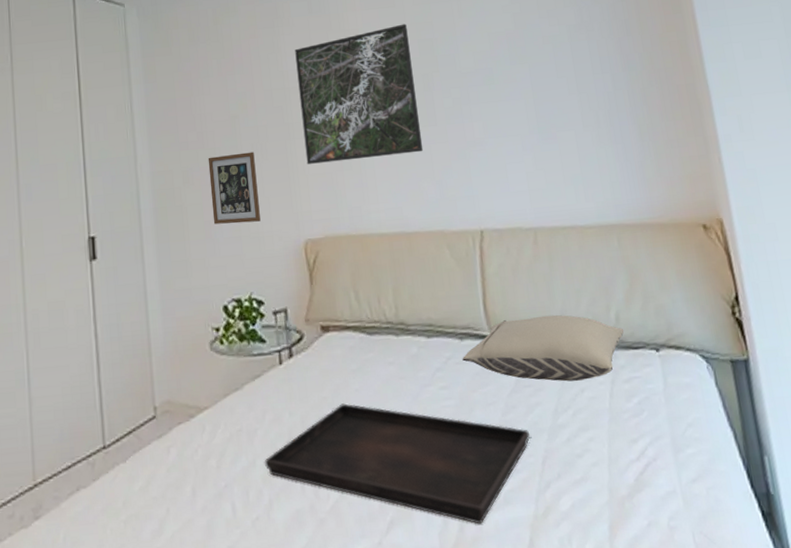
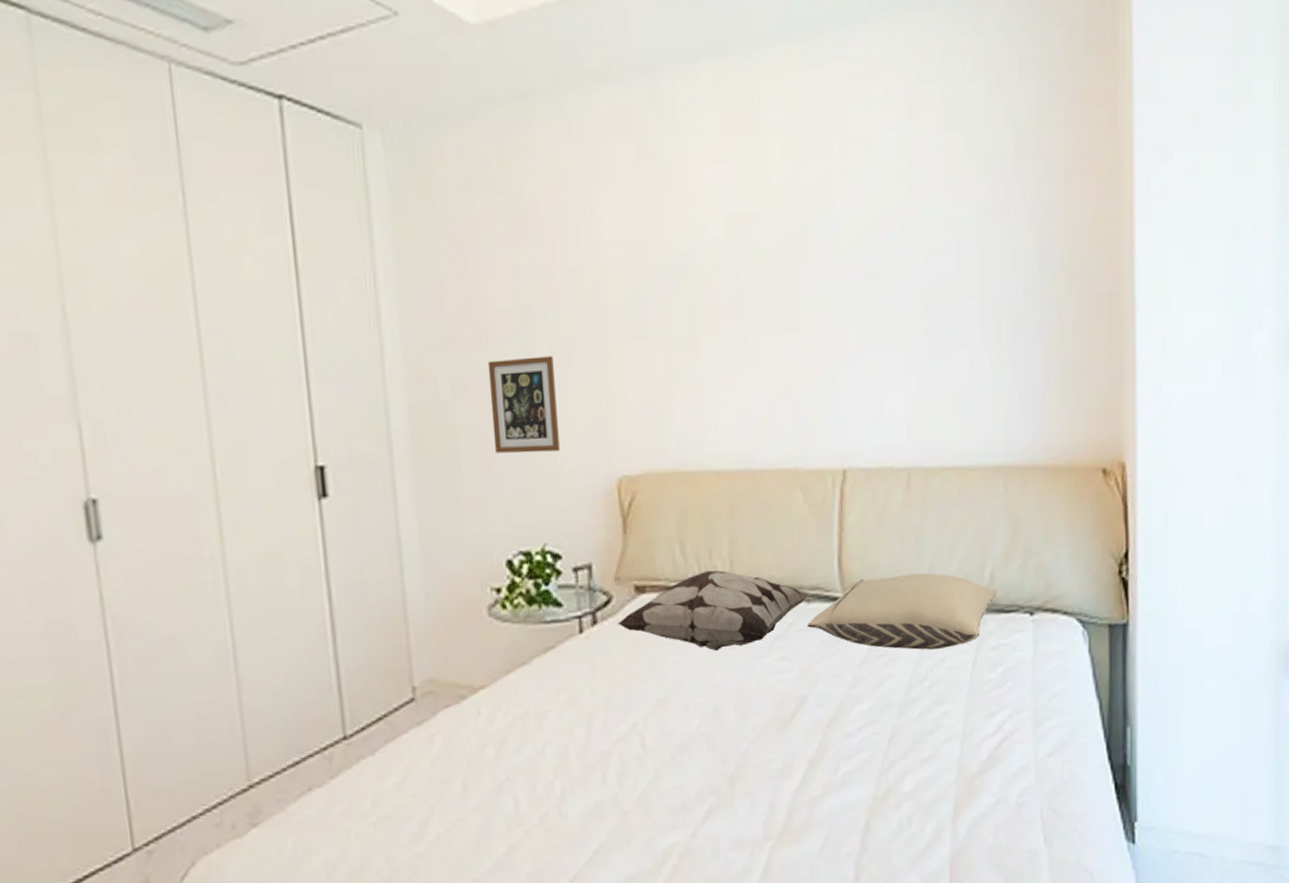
serving tray: present [264,403,530,525] -> none [556,679,877,810]
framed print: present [295,24,424,164] -> none [615,186,780,376]
decorative pillow: none [308,313,465,381] -> present [617,570,813,652]

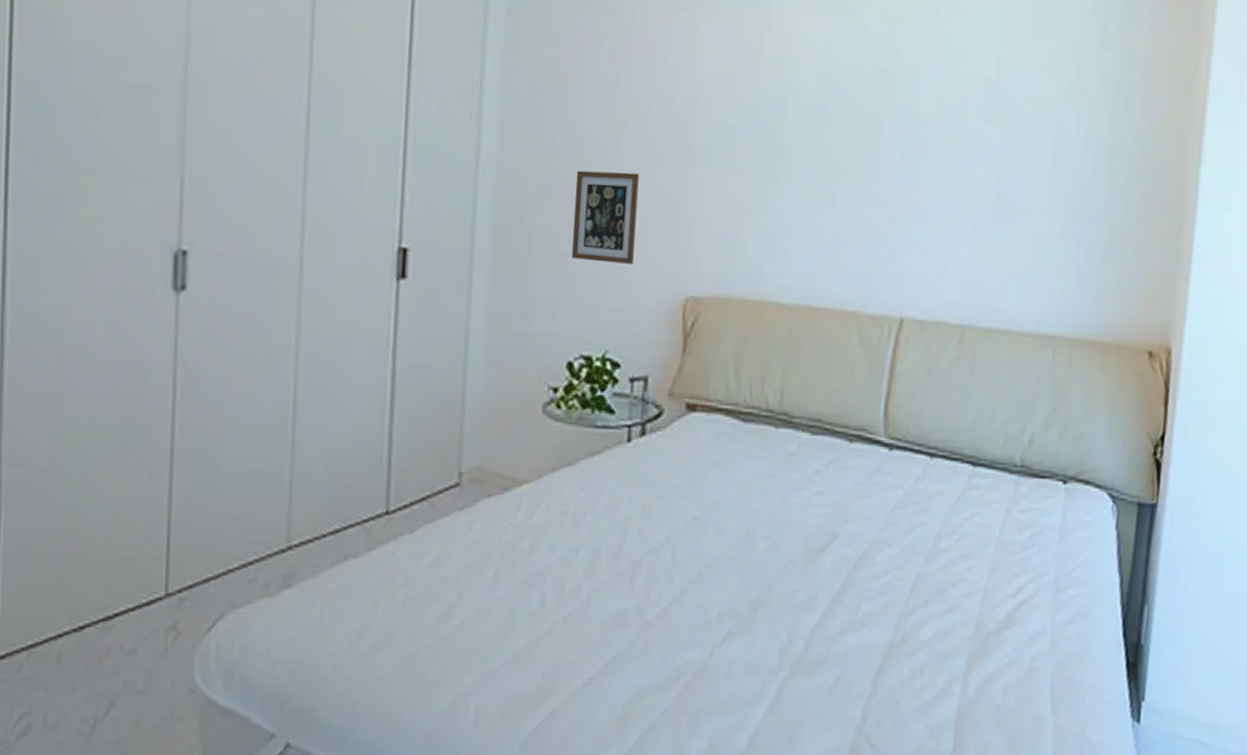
decorative pillow: present [617,570,813,652] -> none [665,398,856,478]
pillow: present [807,573,998,650] -> none [847,427,1035,505]

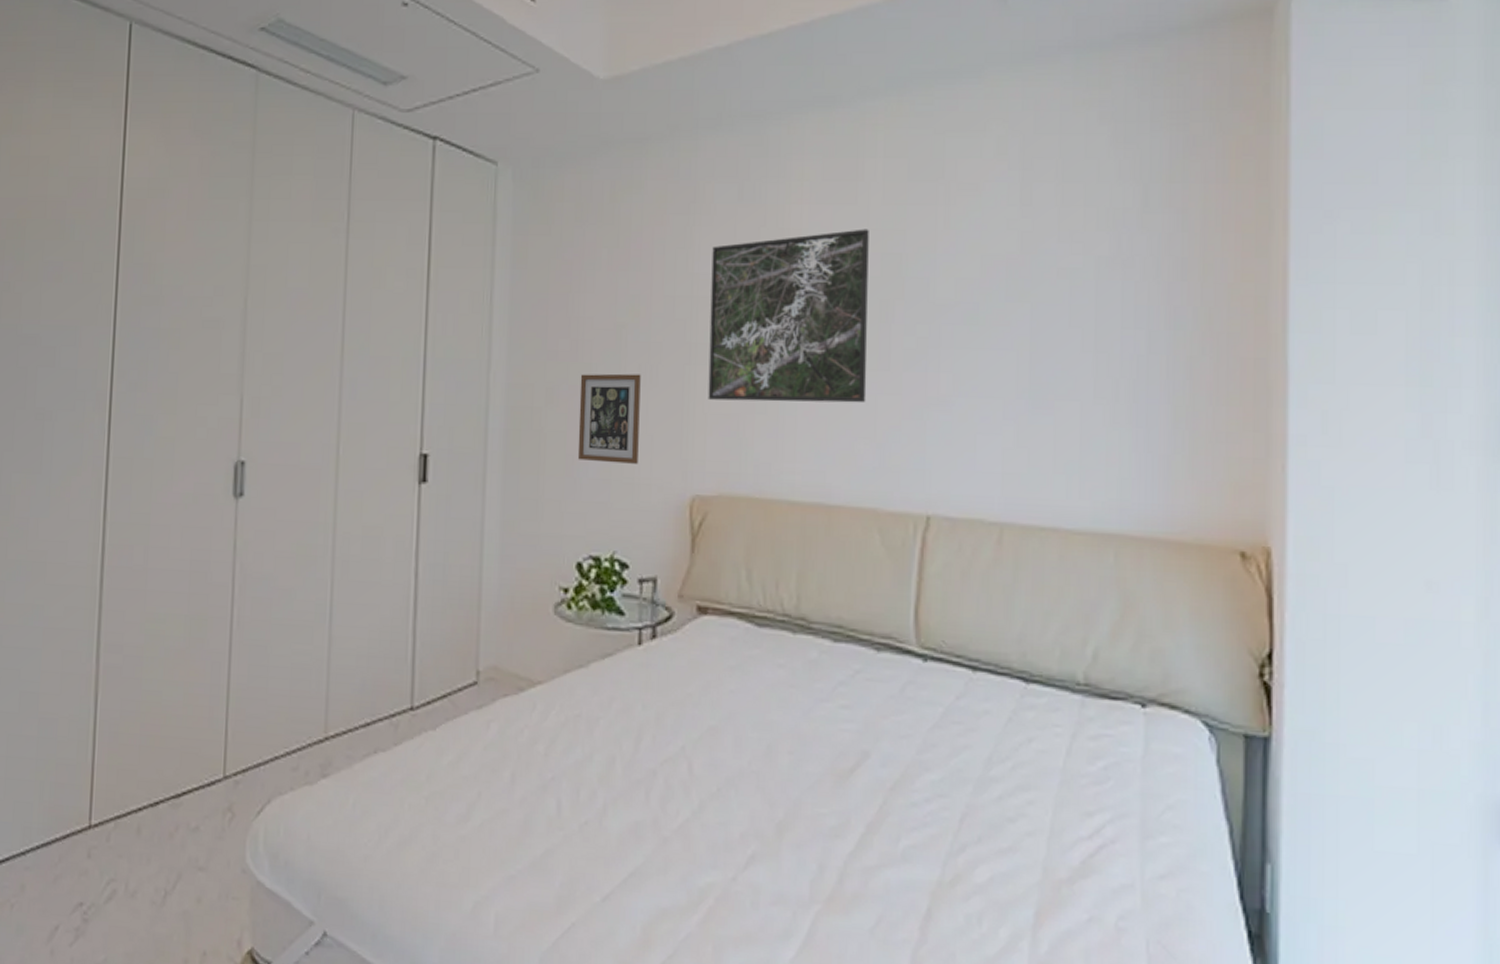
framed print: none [705,42,866,212] -> present [708,229,869,403]

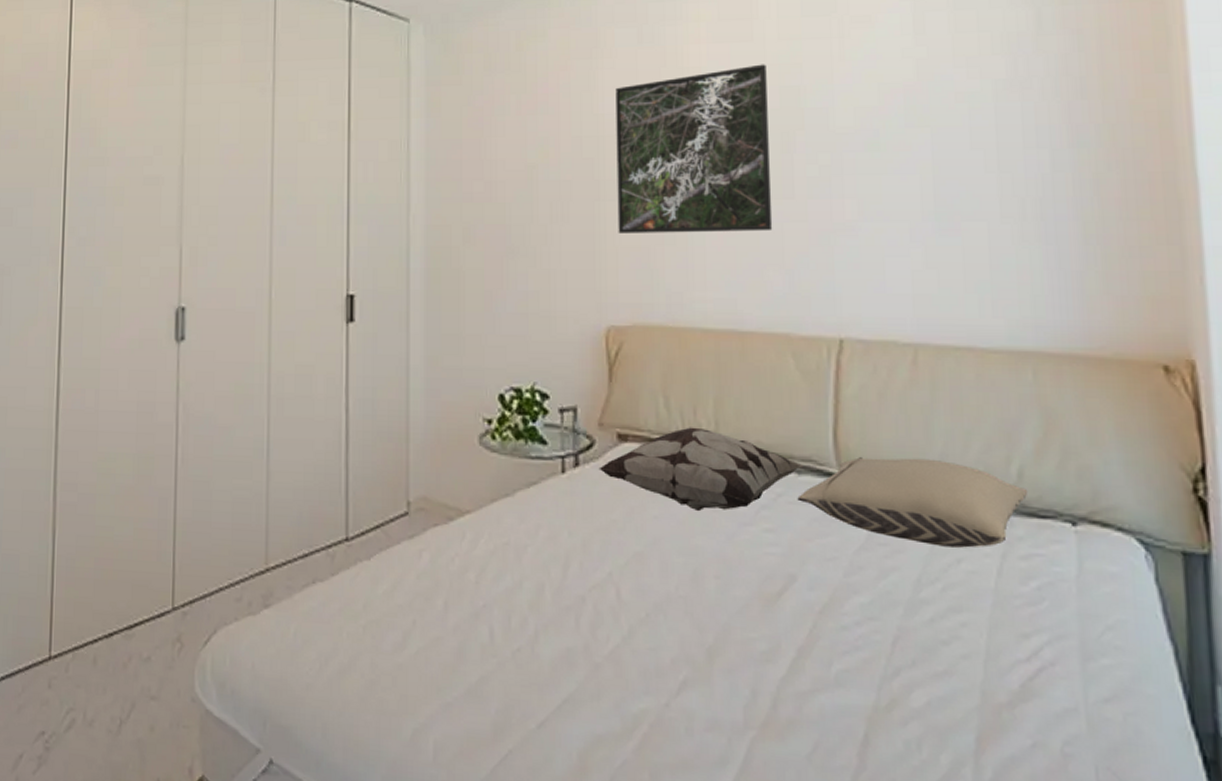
picture frame: present [577,373,641,464] -> none [495,212,554,298]
decorative pillow: none [676,601,884,687] -> present [599,427,804,512]
pillow: none [875,635,1102,728] -> present [797,457,1029,548]

